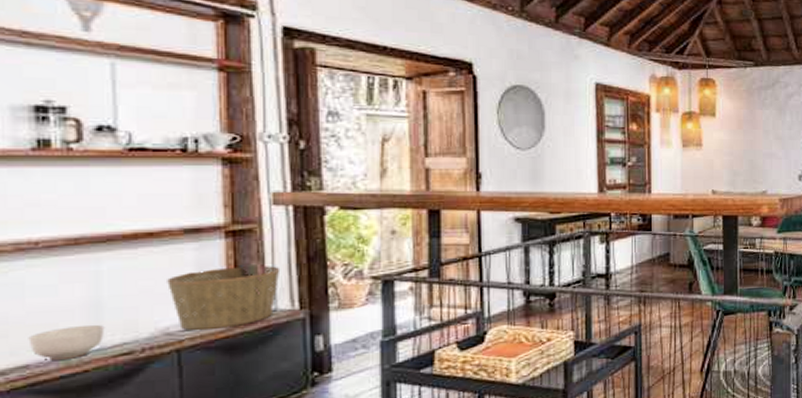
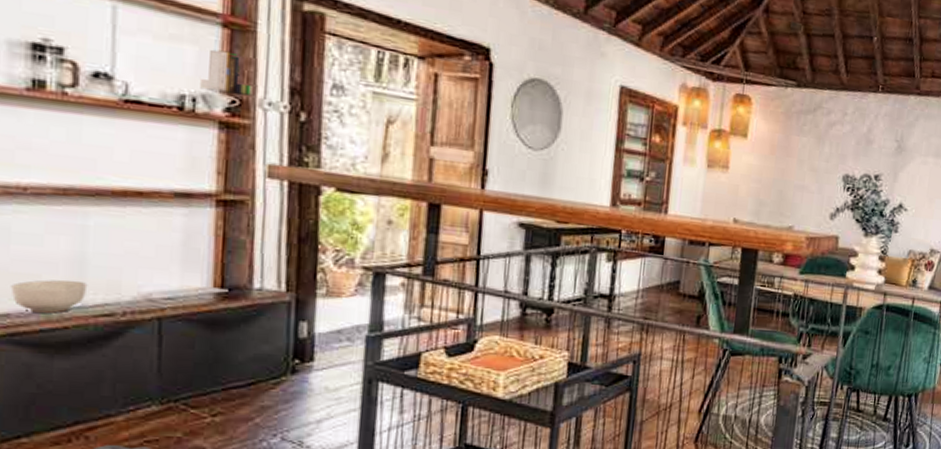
basket: present [167,266,281,331] -> none [153,238,270,302]
books: none [201,92,254,132] -> present [200,49,255,96]

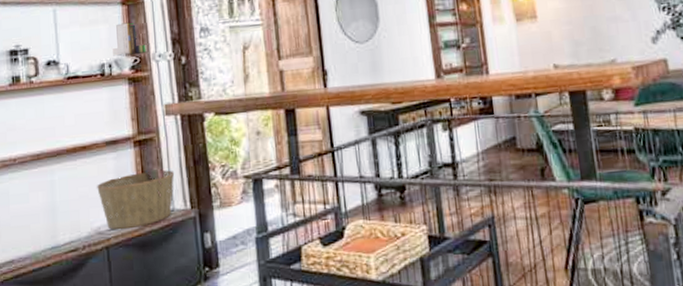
bowl: present [10,279,88,314] -> none [12,226,59,257]
basket: none [153,238,270,302] -> present [97,170,175,230]

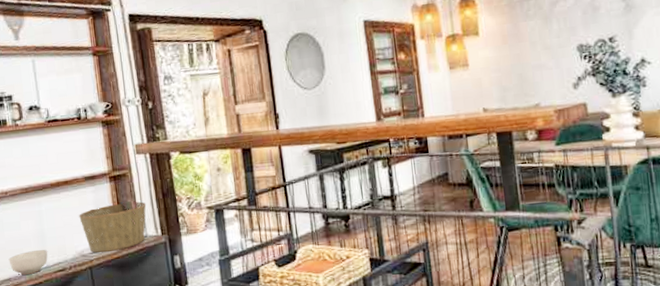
bowl: none [12,226,59,257] -> present [8,250,48,276]
books: present [113,22,149,56] -> none [87,71,119,102]

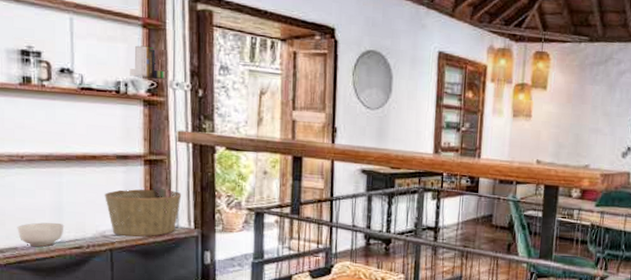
books: none [87,71,119,102] -> present [130,45,167,80]

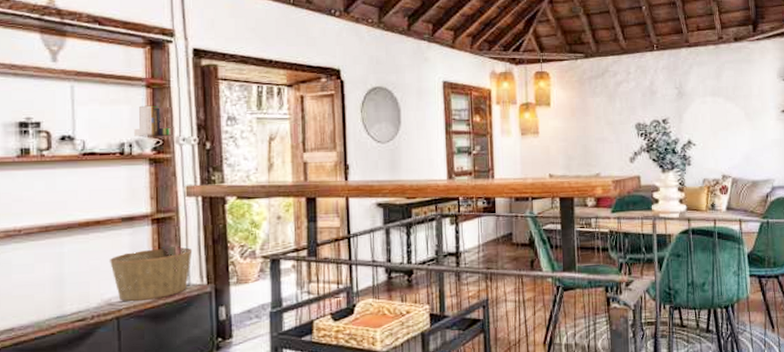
bowl: present [17,222,65,247] -> none [13,297,66,326]

